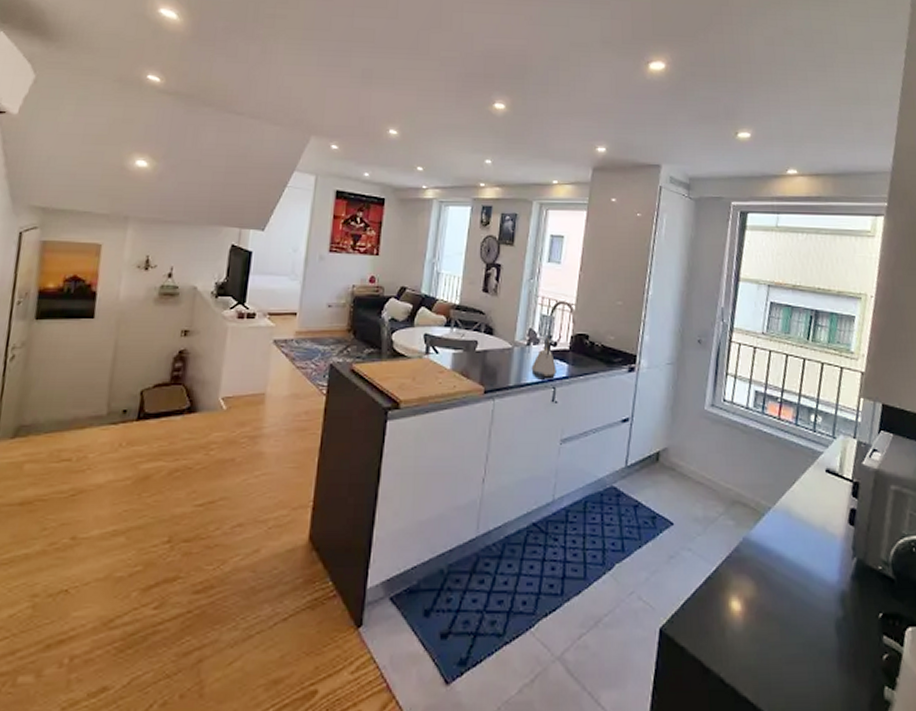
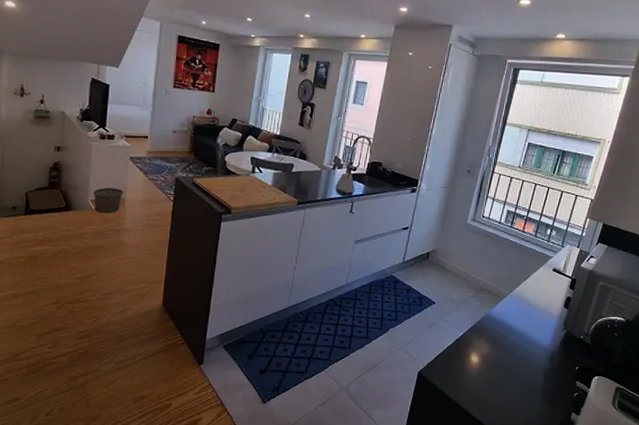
basket: none [225,380,264,415] -> present [93,187,124,214]

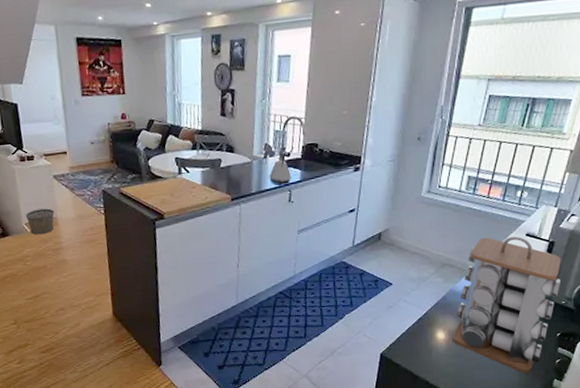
spice rack: none [484,268,581,404] -> present [452,236,561,373]

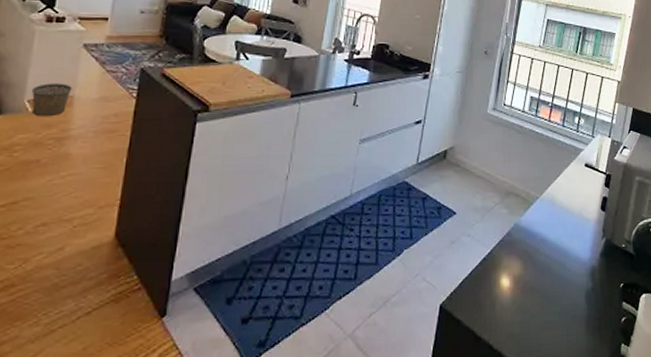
kettle: present [269,150,291,185] -> none [335,47,359,85]
spice rack: present [452,236,561,373] -> none [517,164,619,335]

